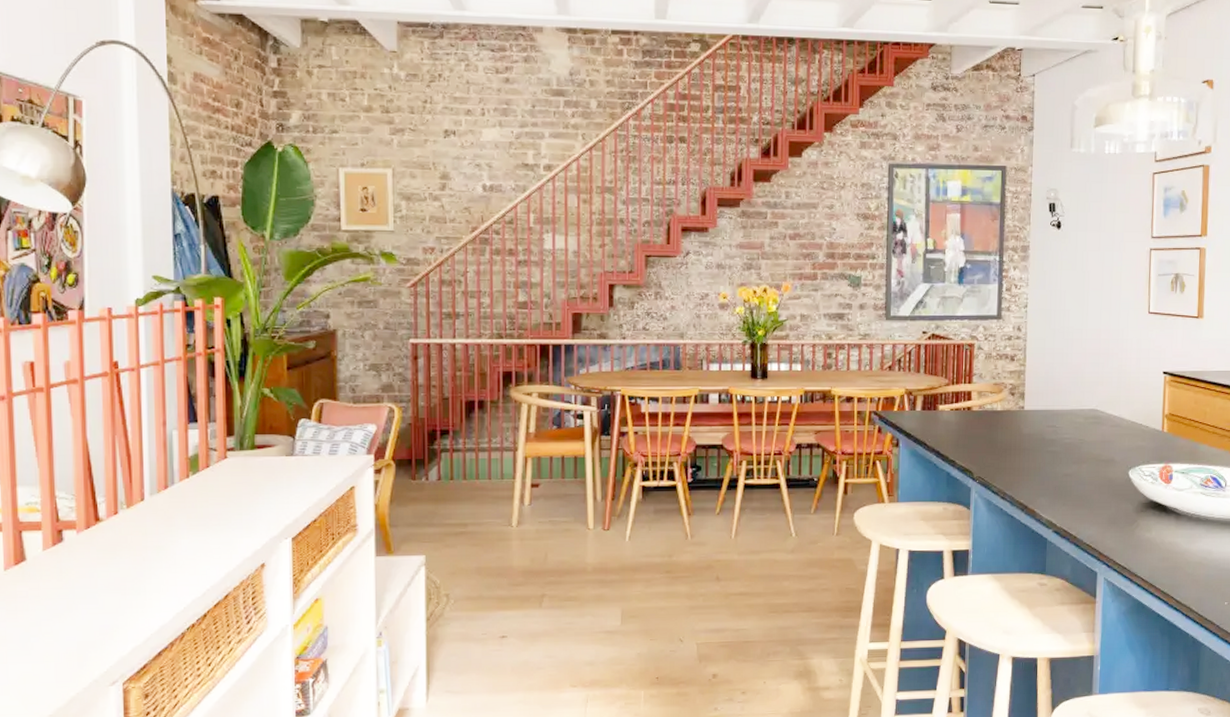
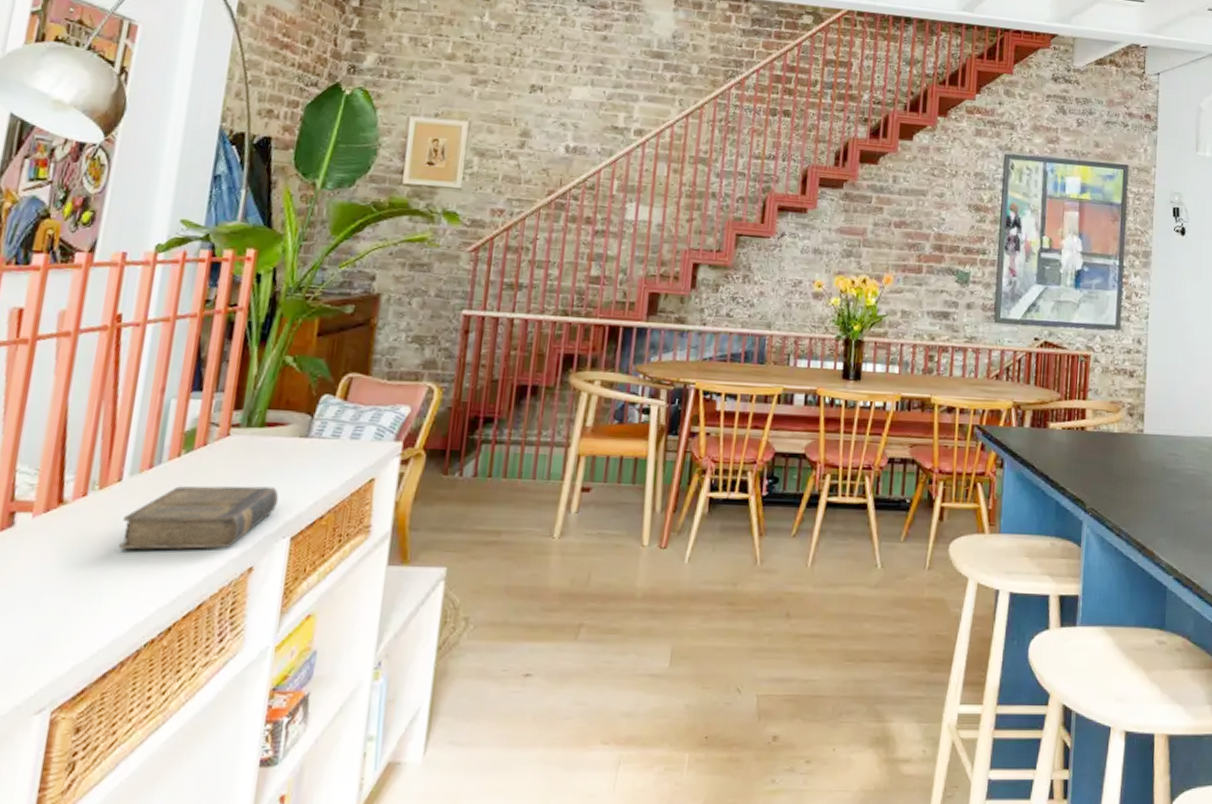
book: none [151,498,277,555] -> present [119,485,279,550]

